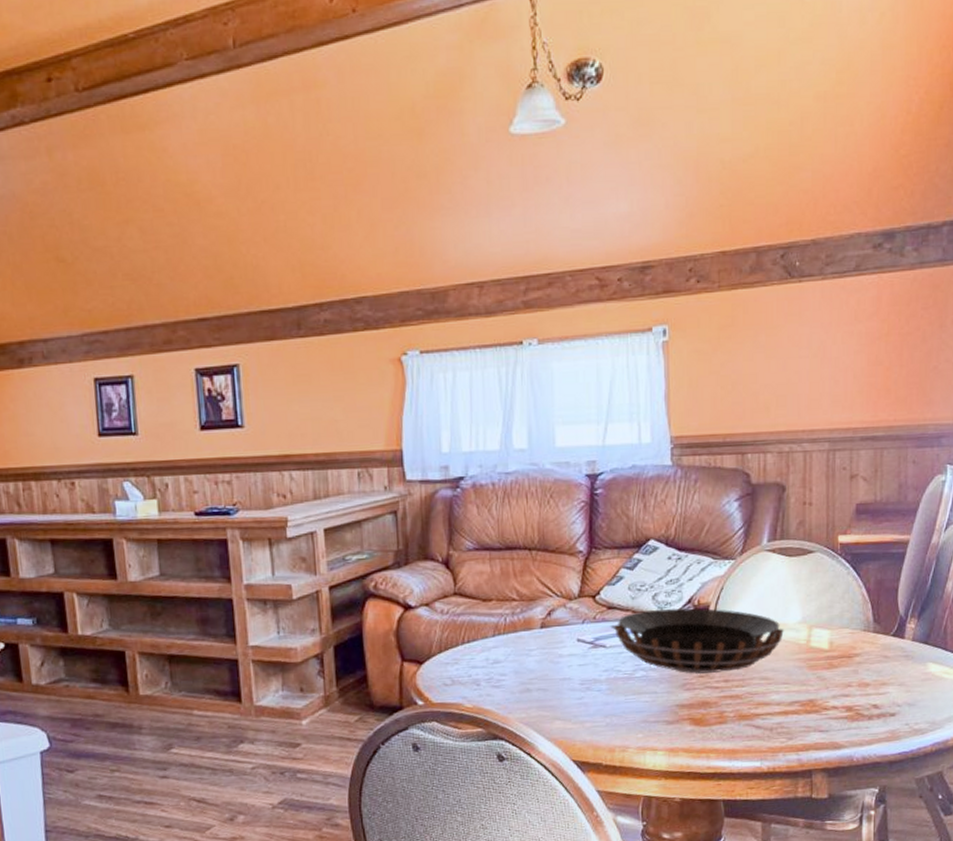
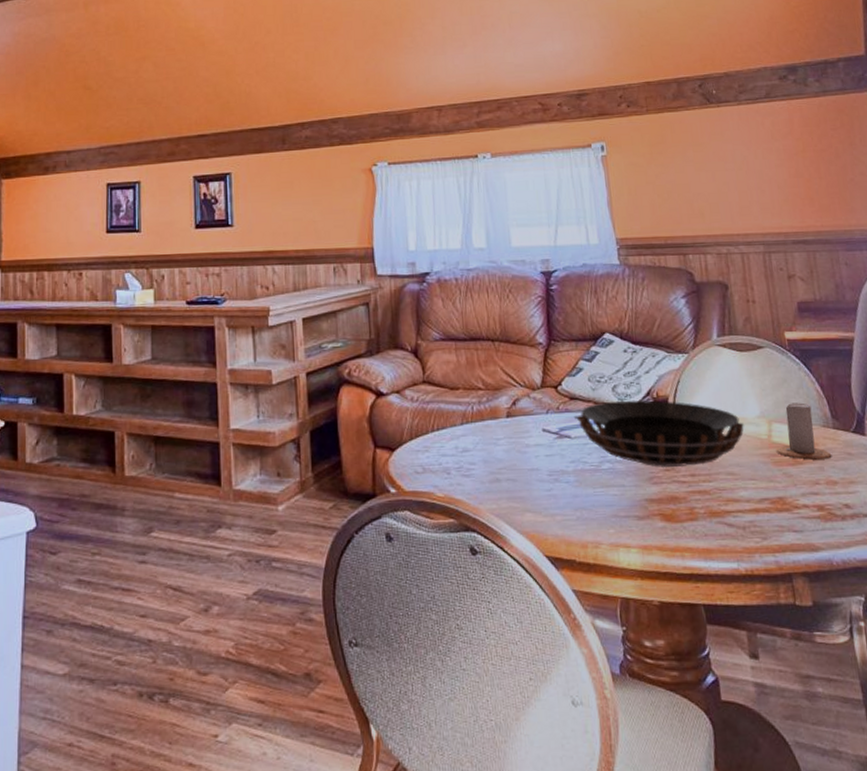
candle: none [813,607,868,664] -> present [776,402,832,460]

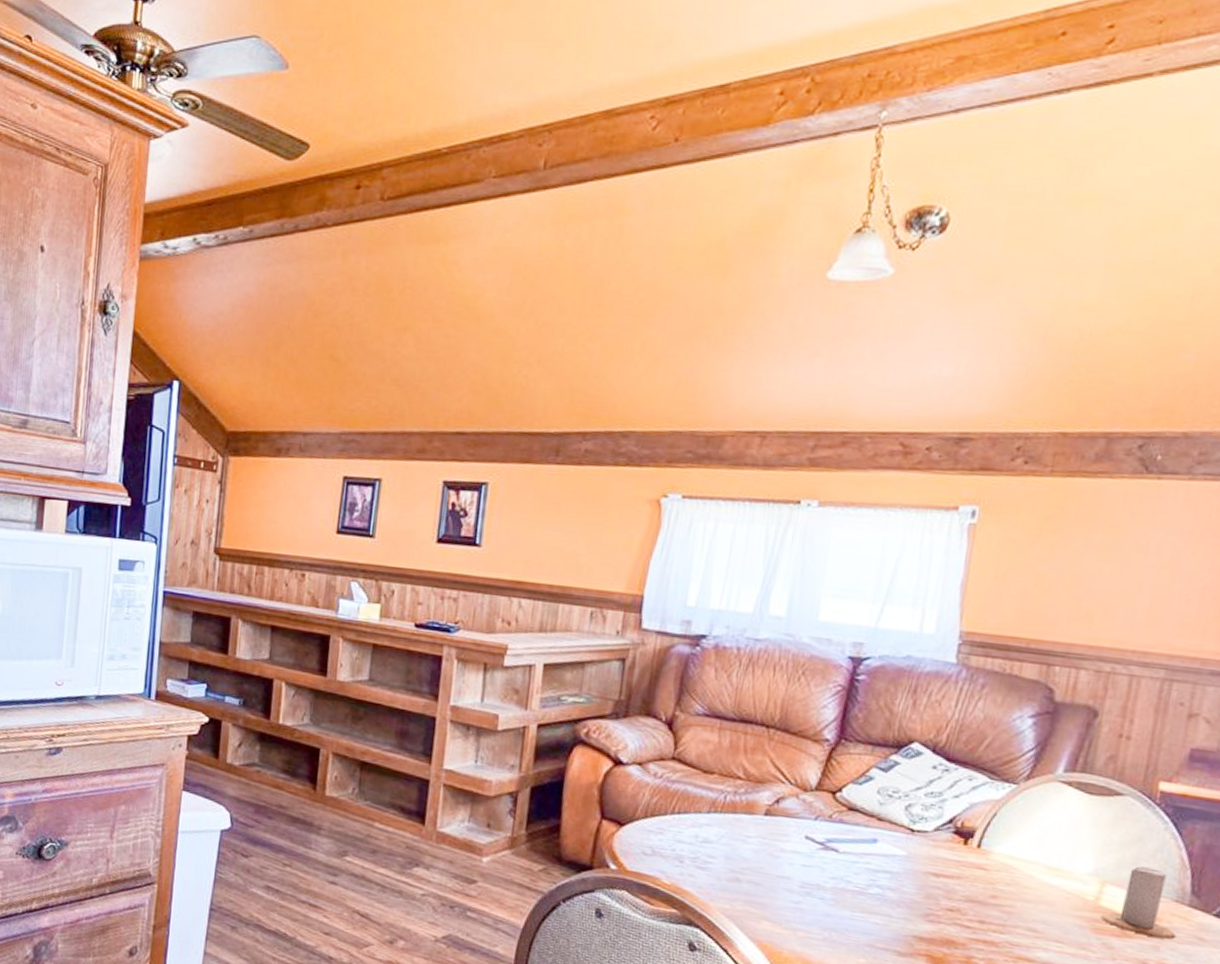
decorative bowl: present [573,400,744,468] -> none [847,820,1067,914]

